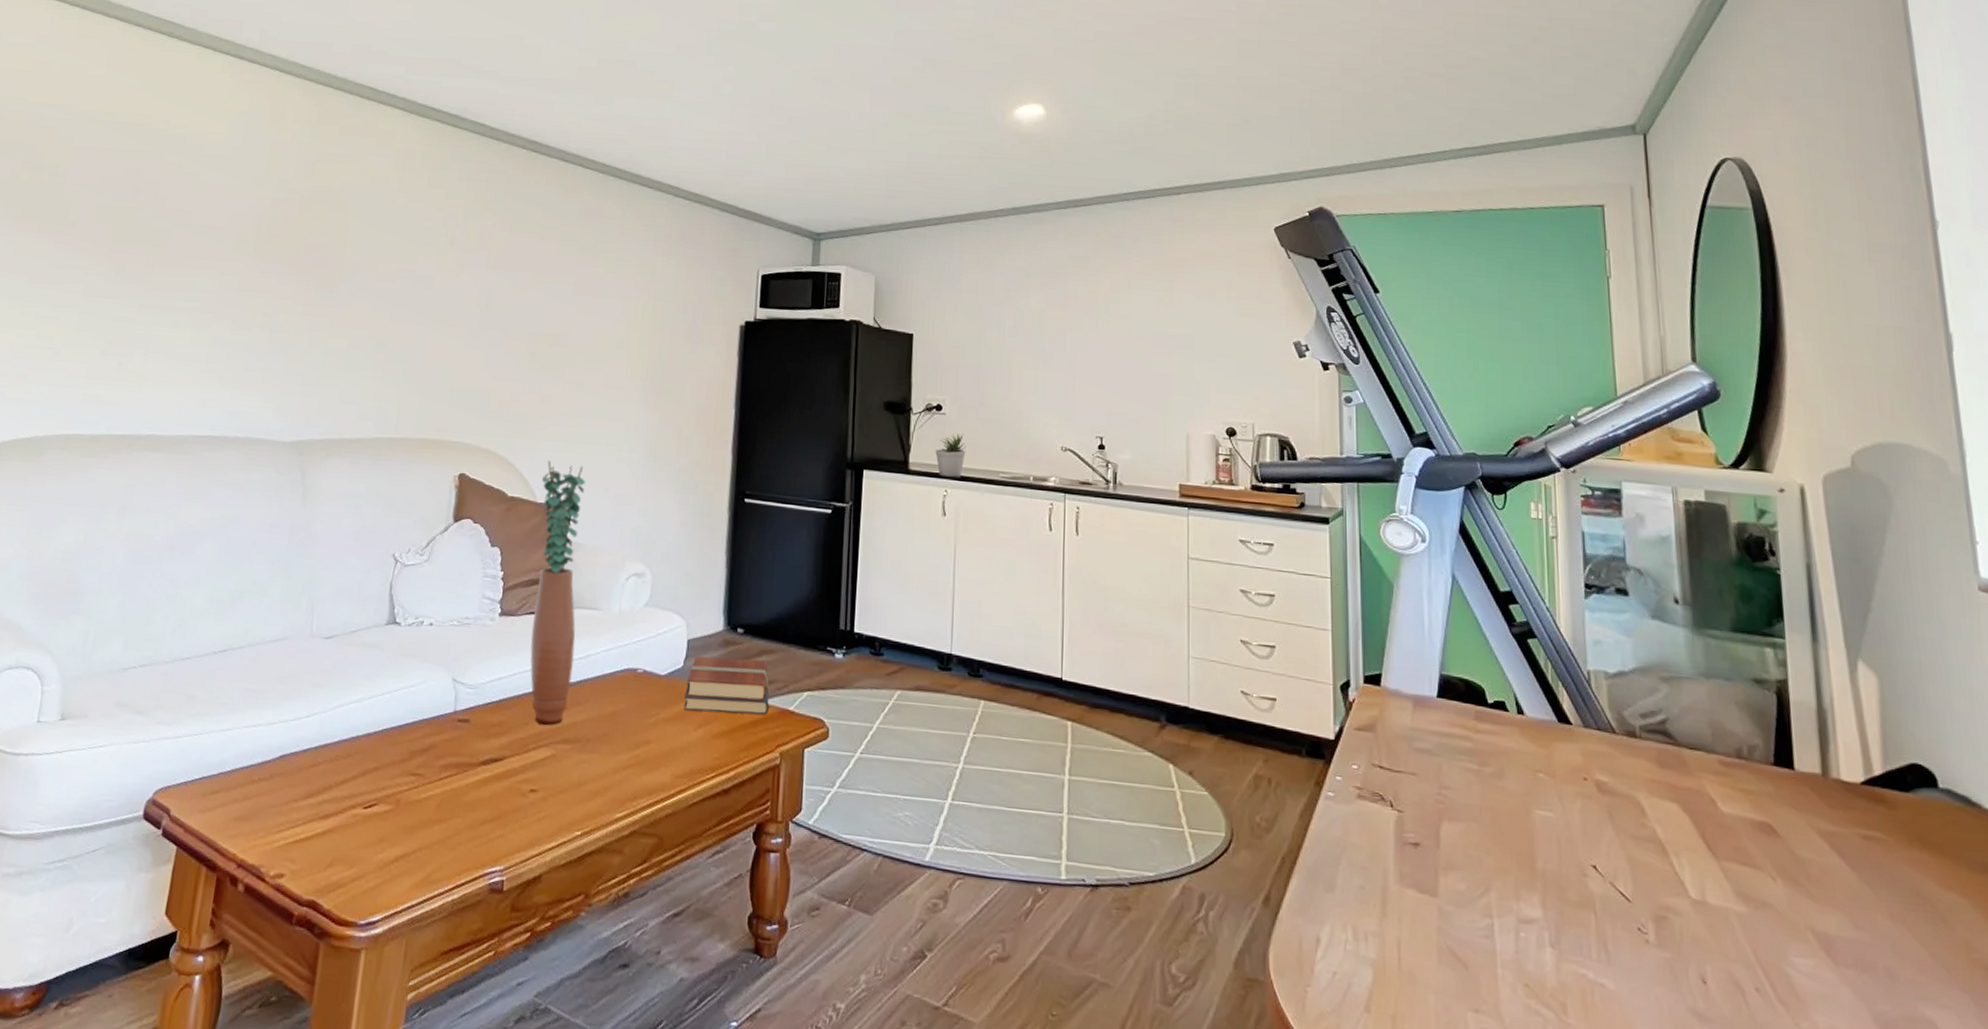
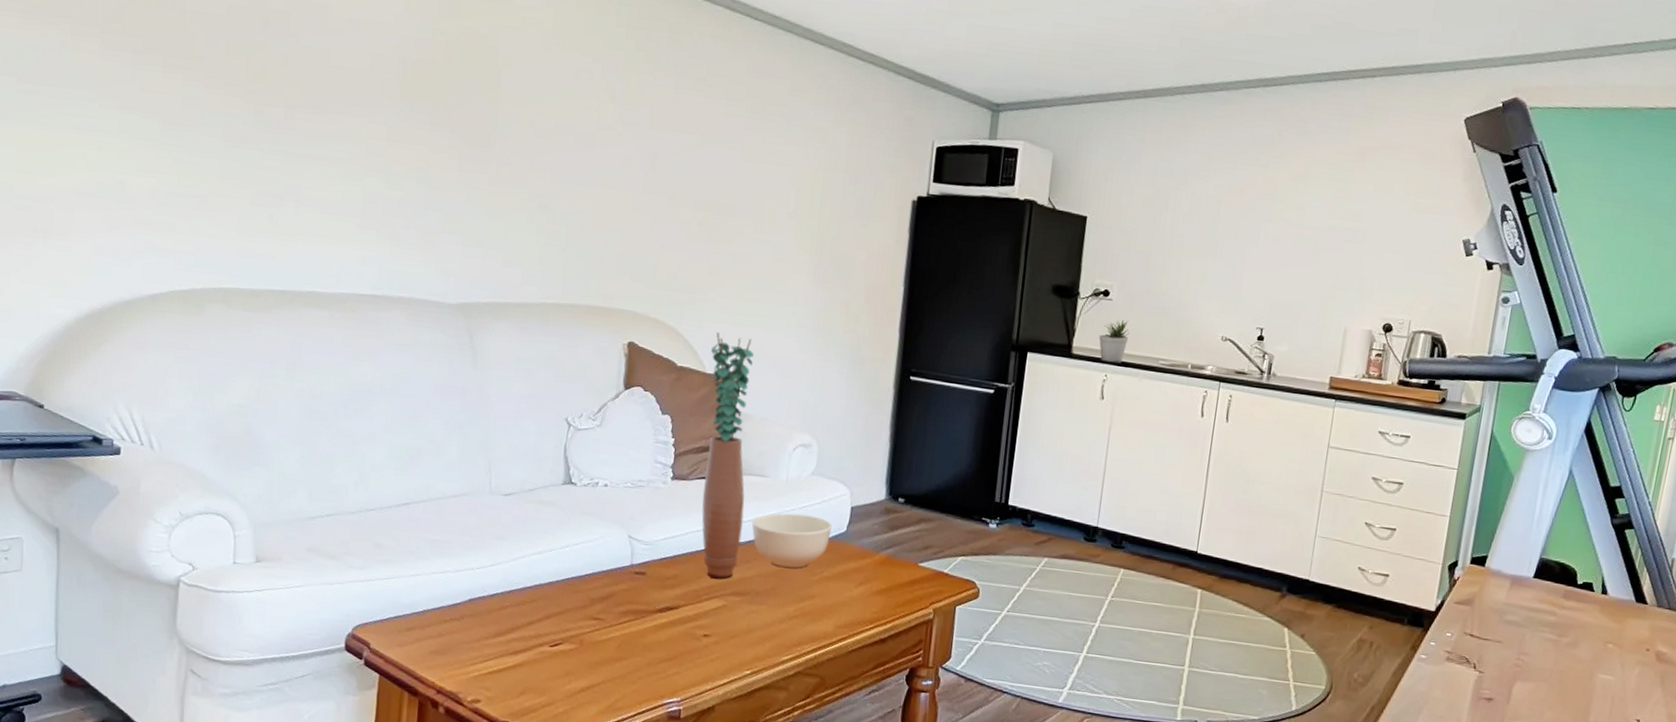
bowl: none [582,648,668,711] -> present [751,513,832,569]
books: present [684,655,770,715] -> none [846,521,927,576]

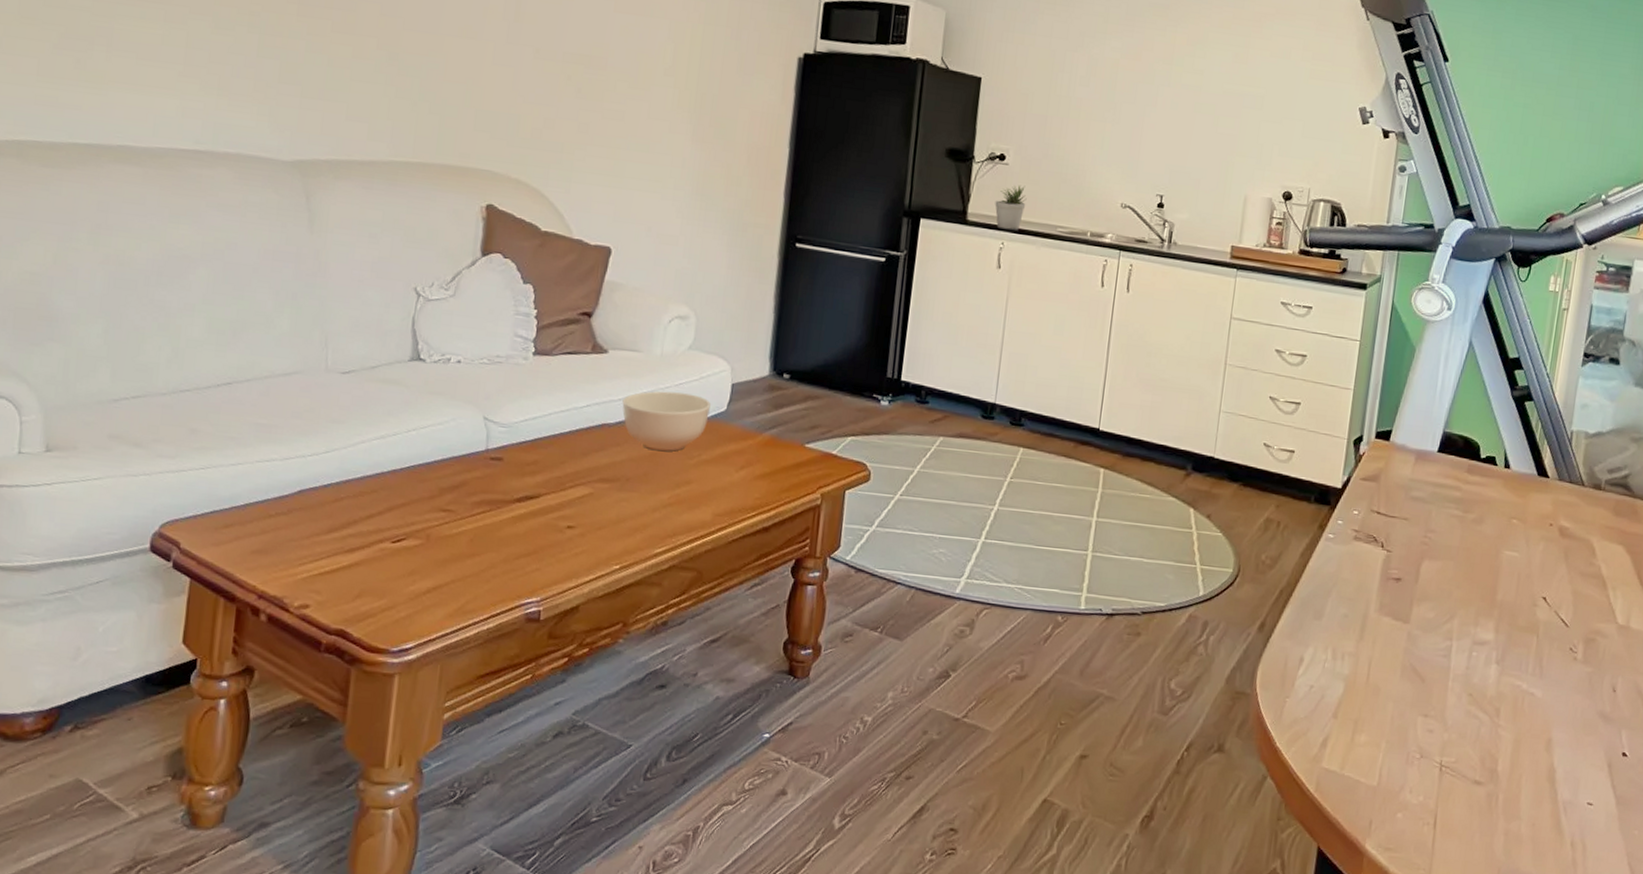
vase: present [701,332,755,579] -> none [566,195,627,464]

